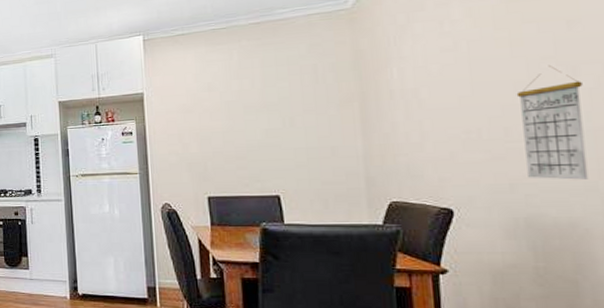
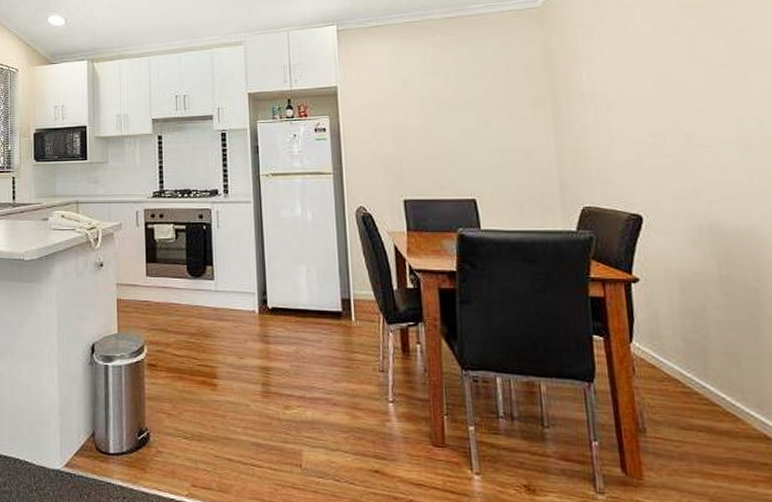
calendar: present [516,64,589,180] -> none [695,71,763,187]

